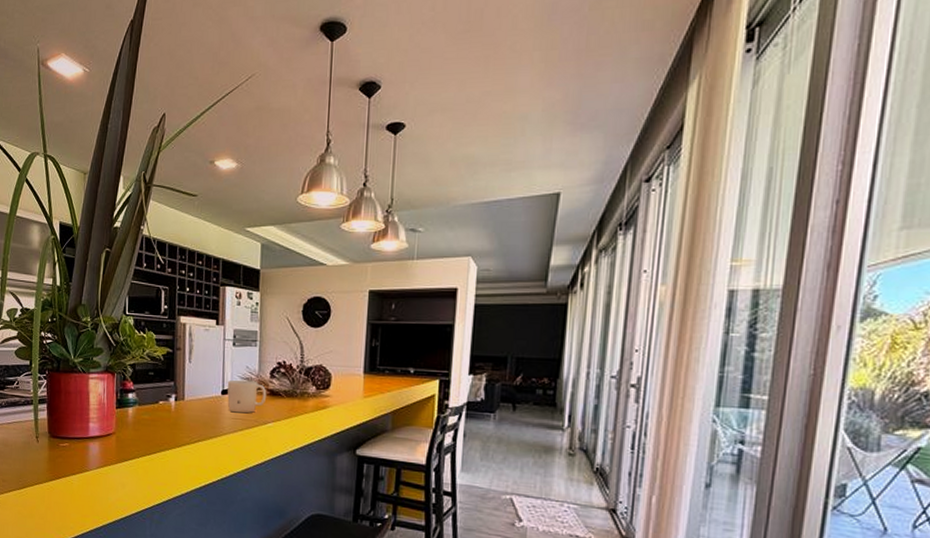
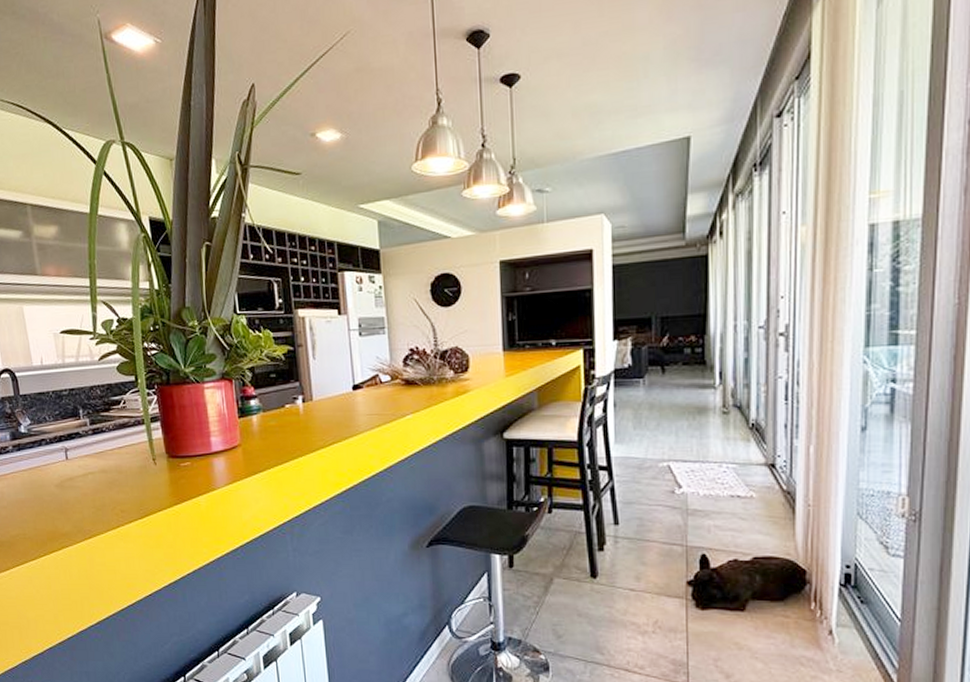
mug: present [227,379,267,414] -> none [357,371,402,408]

